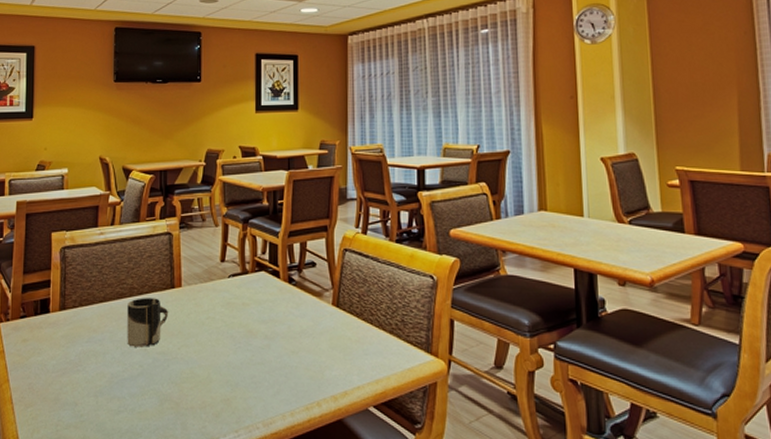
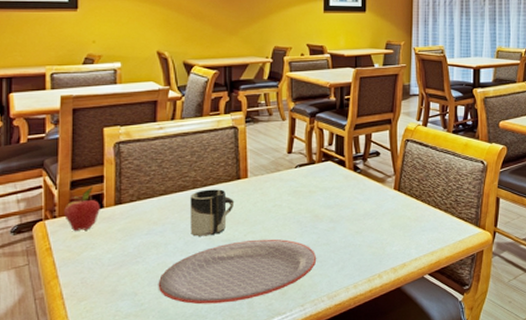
fruit: none [16,290,47,336] -> present [64,186,100,232]
plate: none [96,353,251,422] -> present [158,239,317,305]

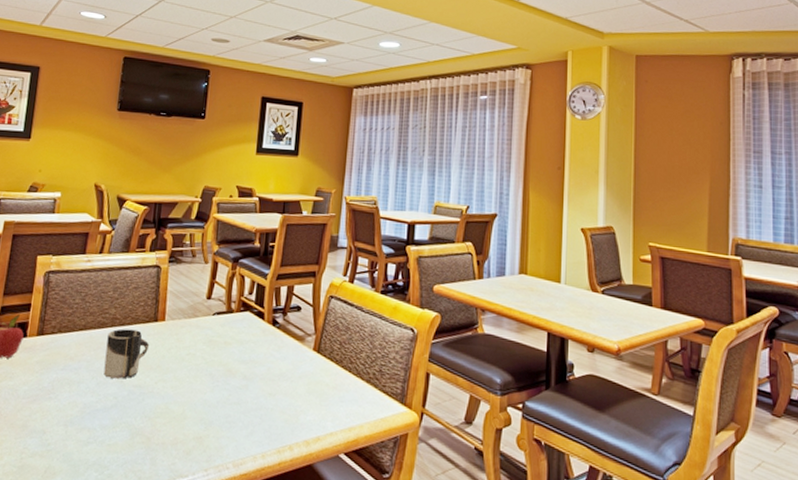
plate: present [158,239,317,305] -> none [66,388,226,456]

